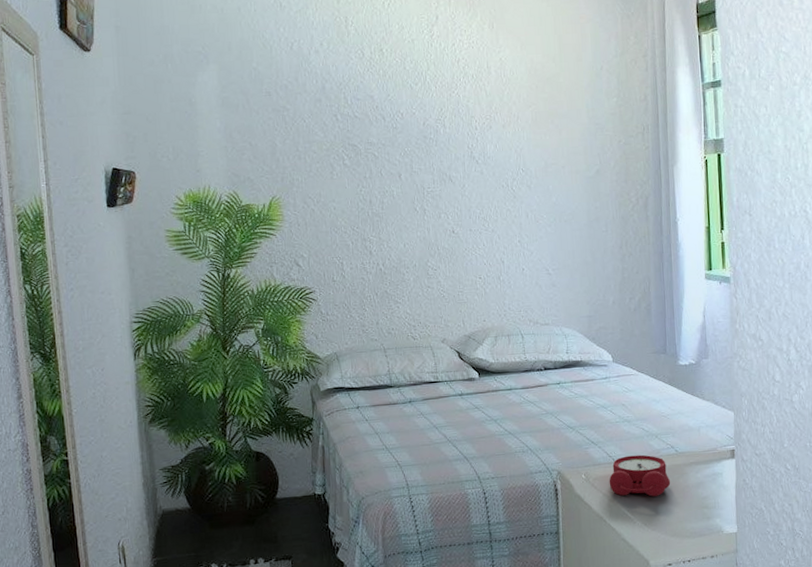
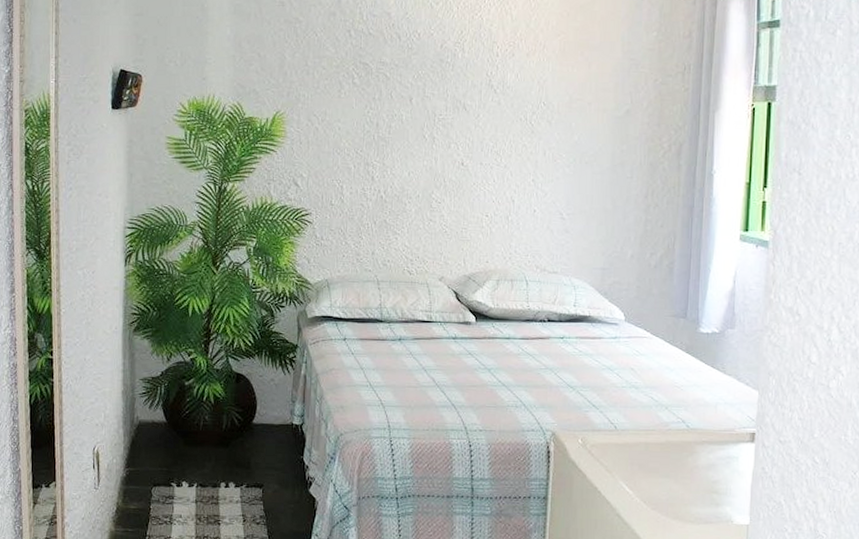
alarm clock: present [609,454,671,497] -> none [608,425,678,473]

